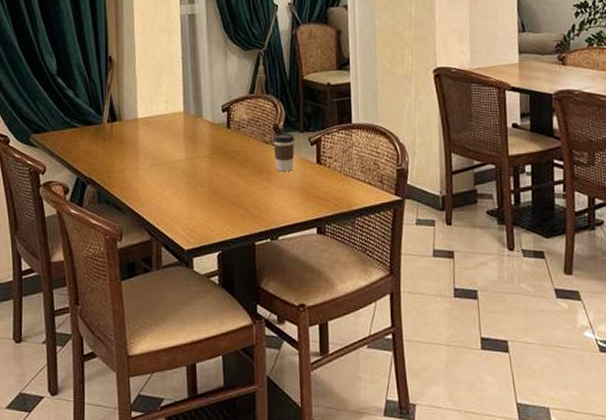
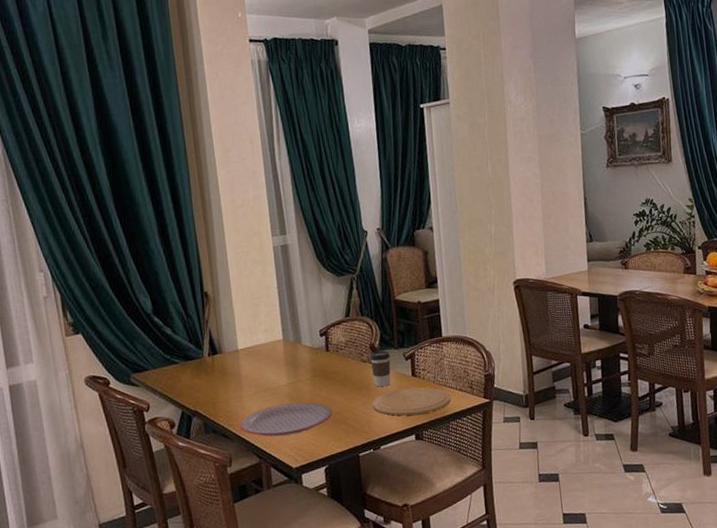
plate: none [133,179,229,214] -> present [239,402,332,437]
plate: none [273,176,359,206] -> present [372,387,451,416]

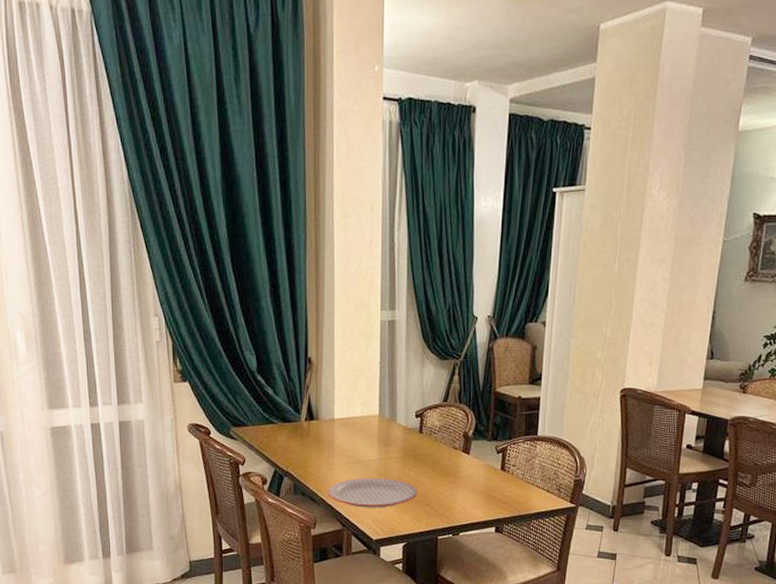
coffee cup: present [370,350,391,387] -> none [461,440,483,476]
plate: present [372,387,451,416] -> none [458,481,537,508]

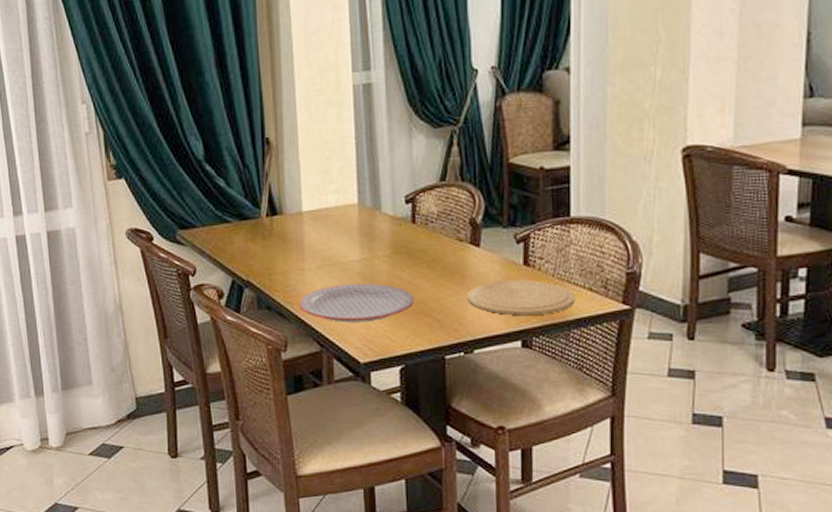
plate: none [458,481,537,508] -> present [467,280,576,315]

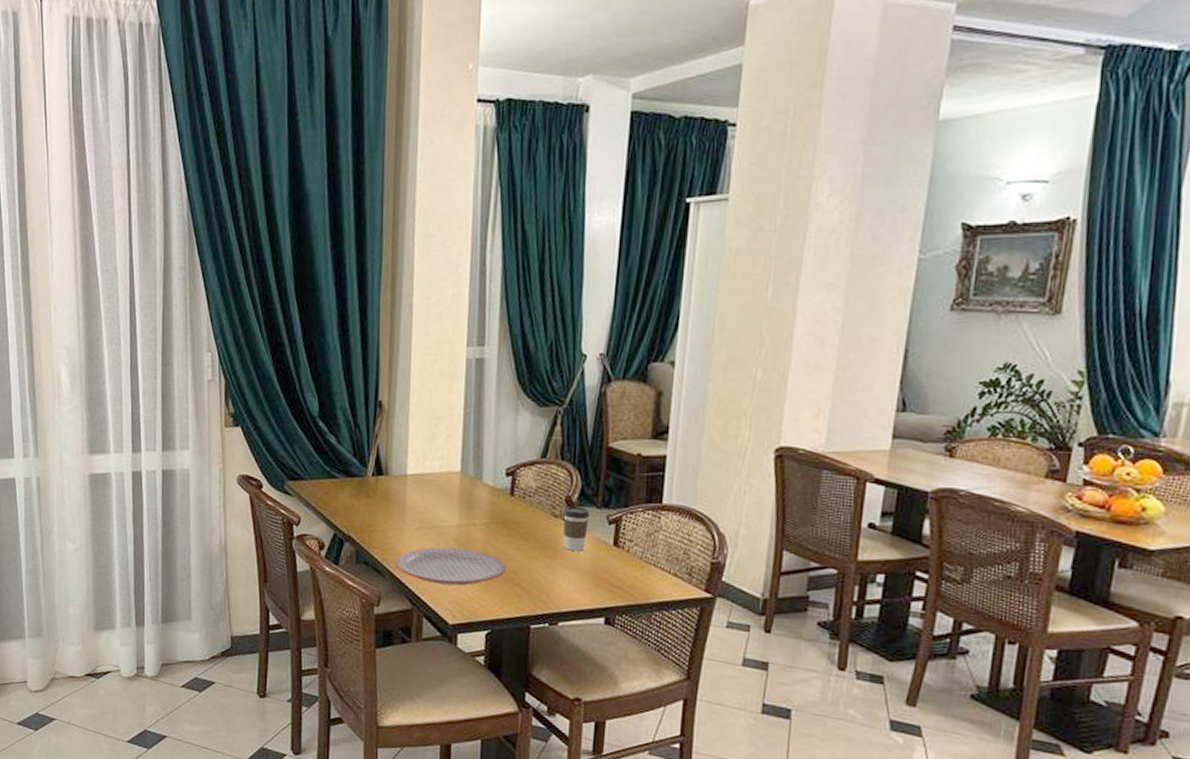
plate: present [467,280,576,315] -> none [557,558,661,595]
coffee cup: none [469,227,497,275] -> present [563,506,591,552]

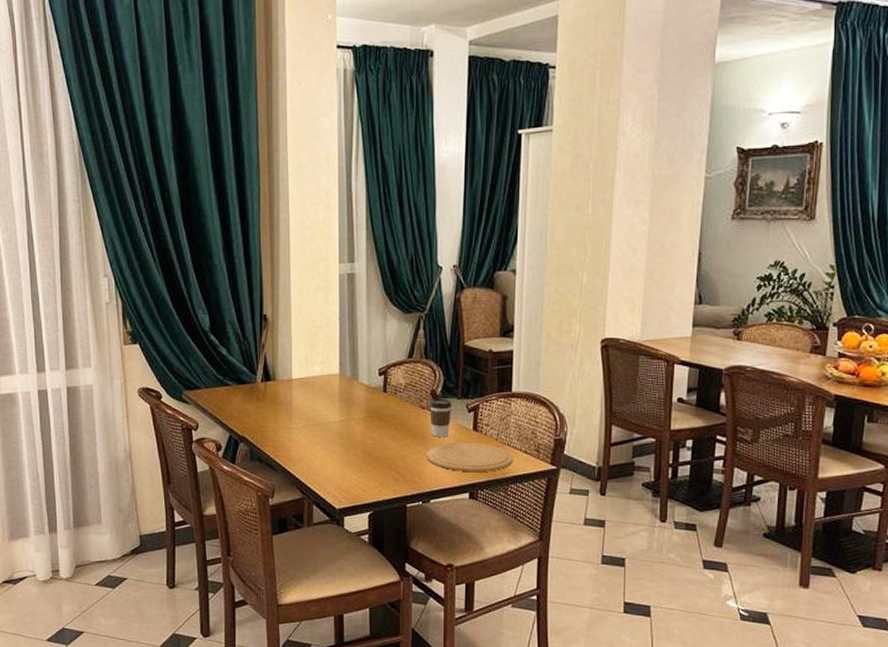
plate: present [395,547,506,586] -> none [285,441,383,474]
plate: none [557,558,661,595] -> present [427,442,514,472]

